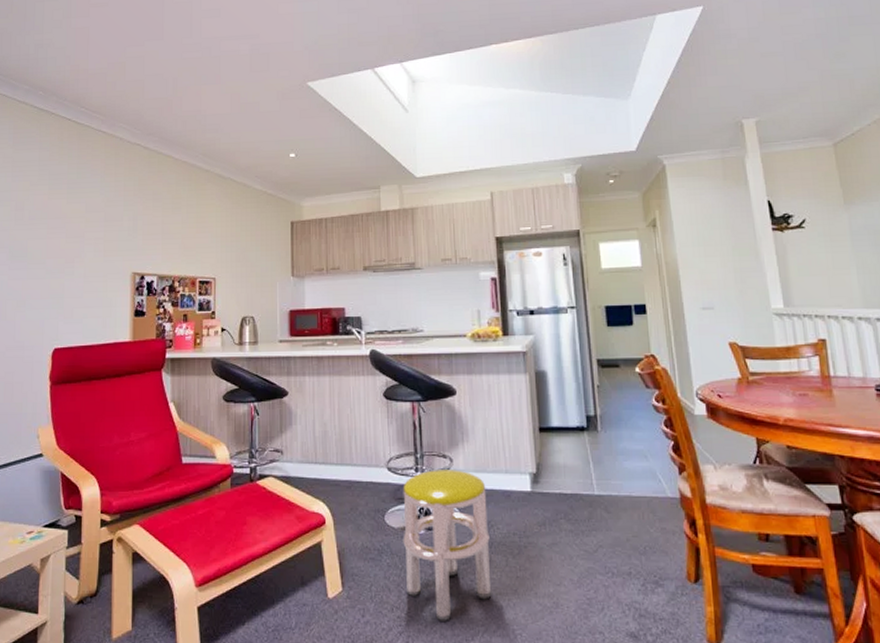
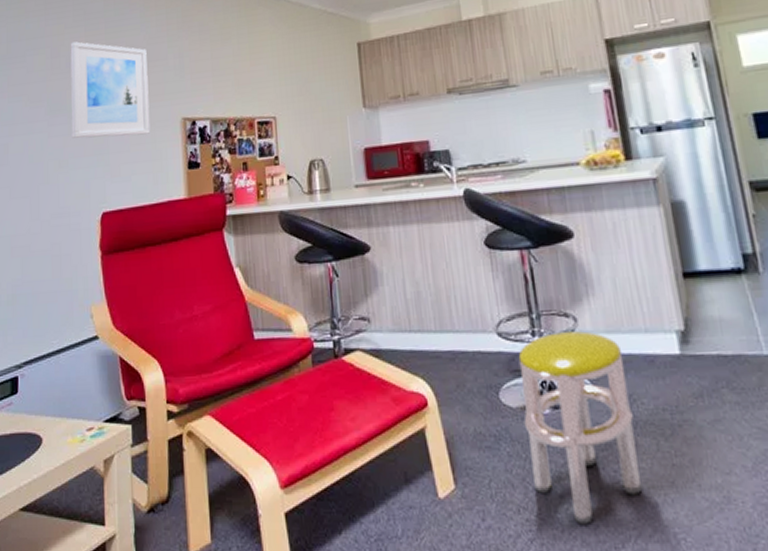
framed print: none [30,198,104,284] -> present [70,41,150,138]

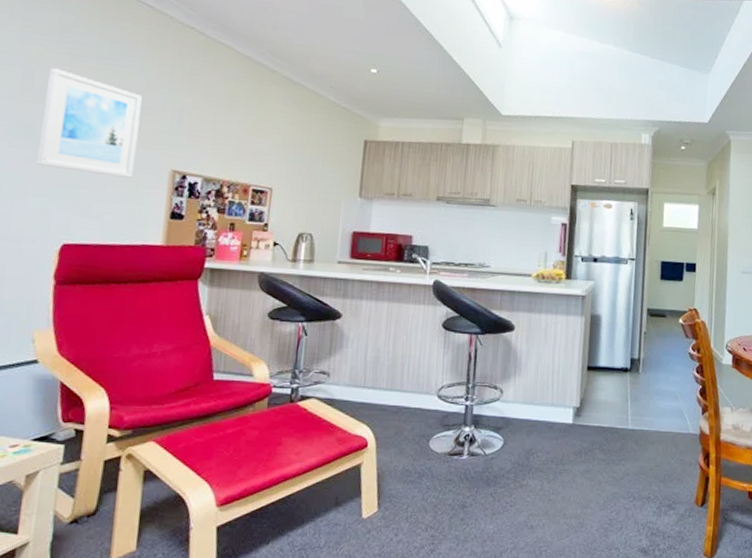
stool: present [518,331,642,524] -> none [443,400,532,540]

